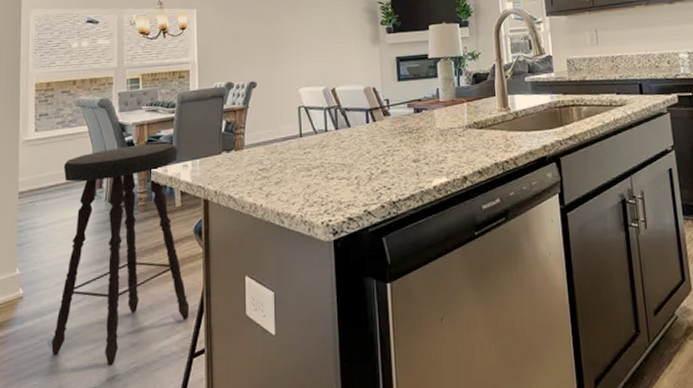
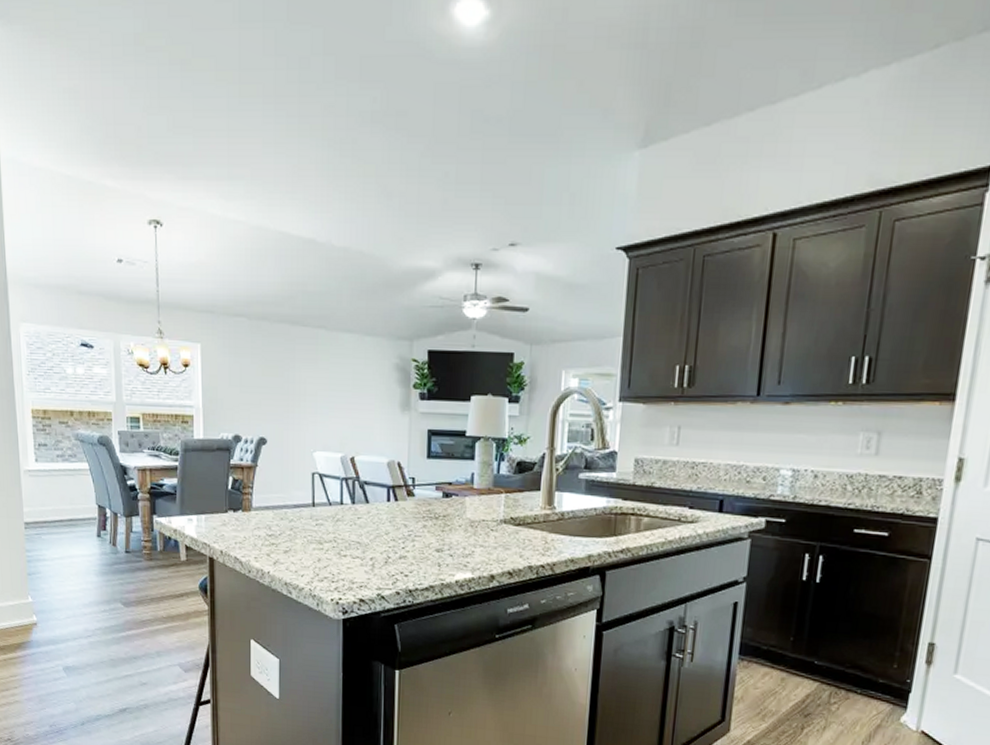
music stool: present [51,143,190,366] -> none [66,490,196,699]

